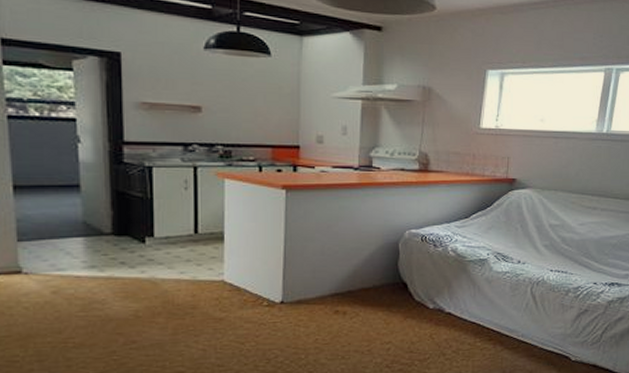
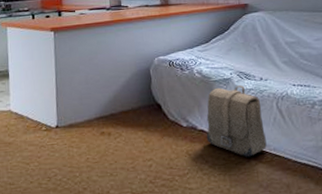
backpack: none [453,267,515,343] -> present [206,85,267,157]

